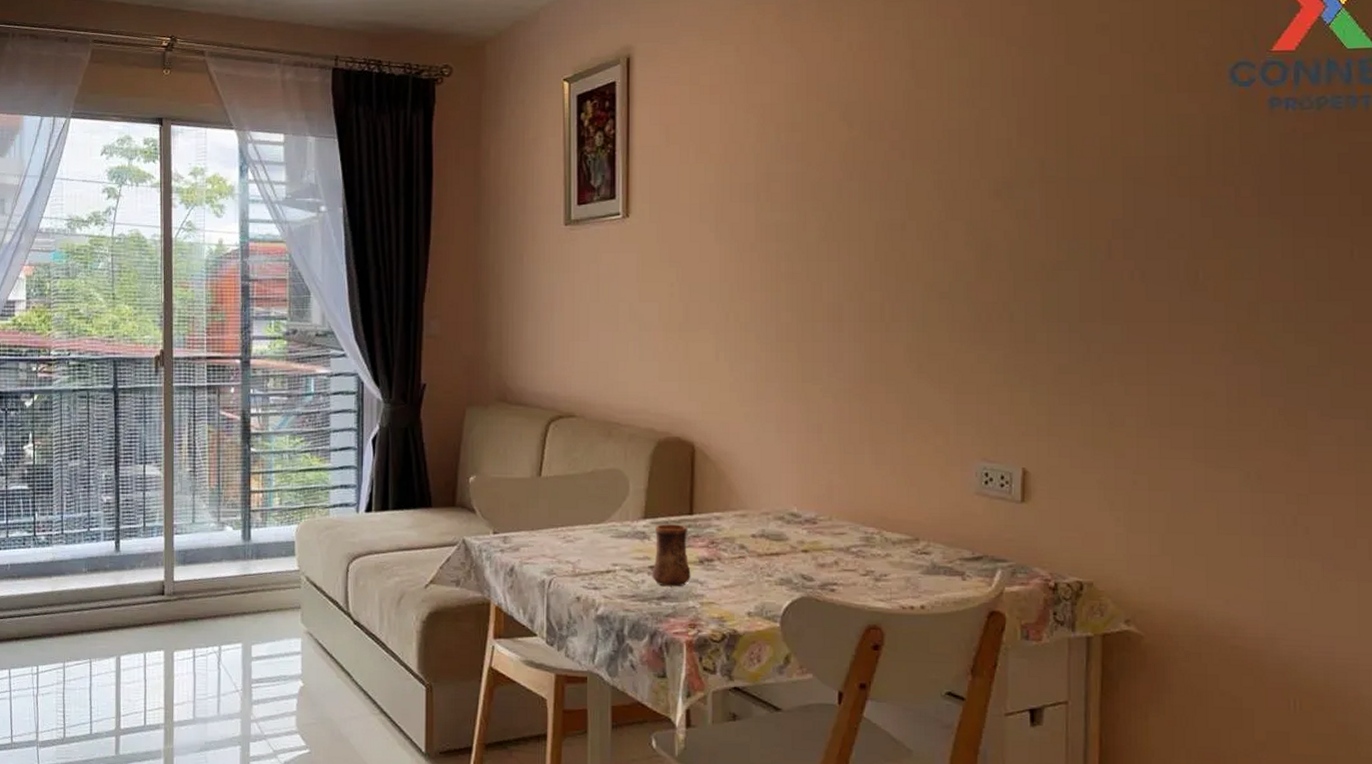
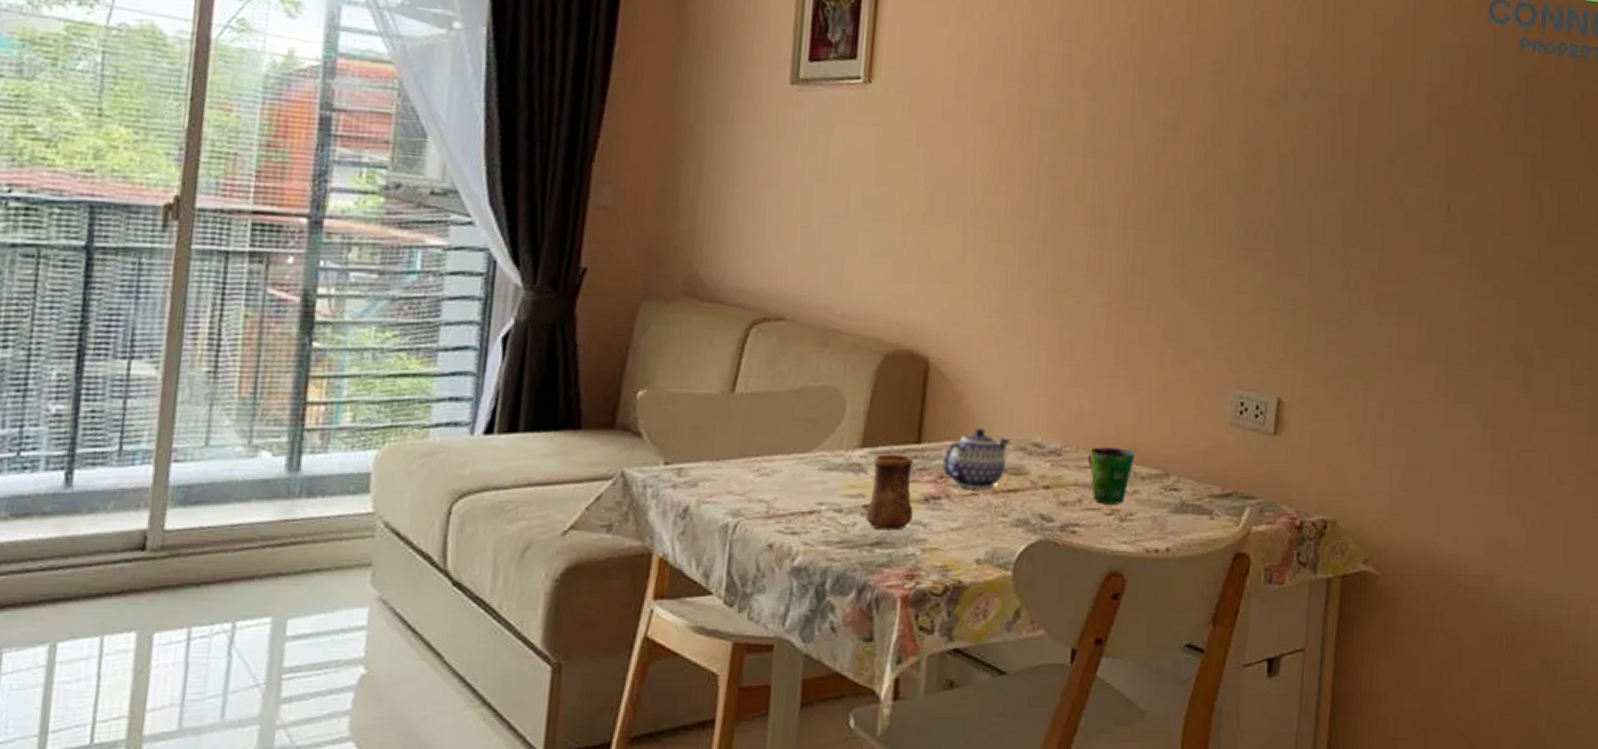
teapot: none [711,501,769,553] -> present [941,427,1010,489]
cup: none [841,516,885,566] -> present [1088,447,1135,505]

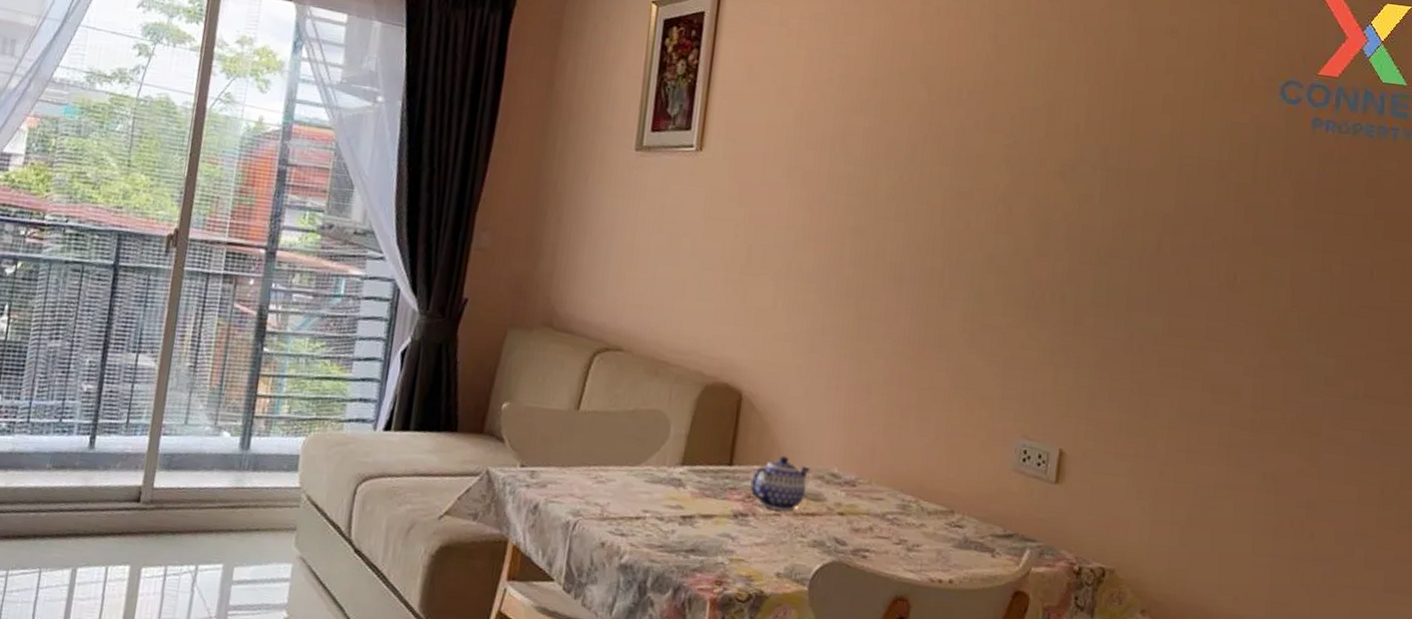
cup: present [865,454,914,531] -> none [682,472,725,541]
cup: present [1088,447,1135,505] -> none [879,481,923,536]

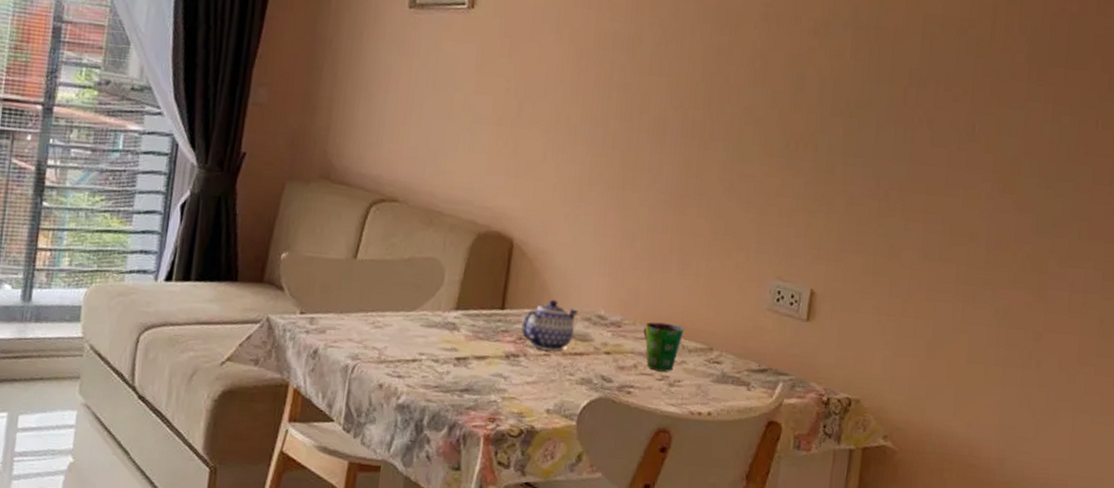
cup: none [879,481,923,536] -> present [643,322,684,372]

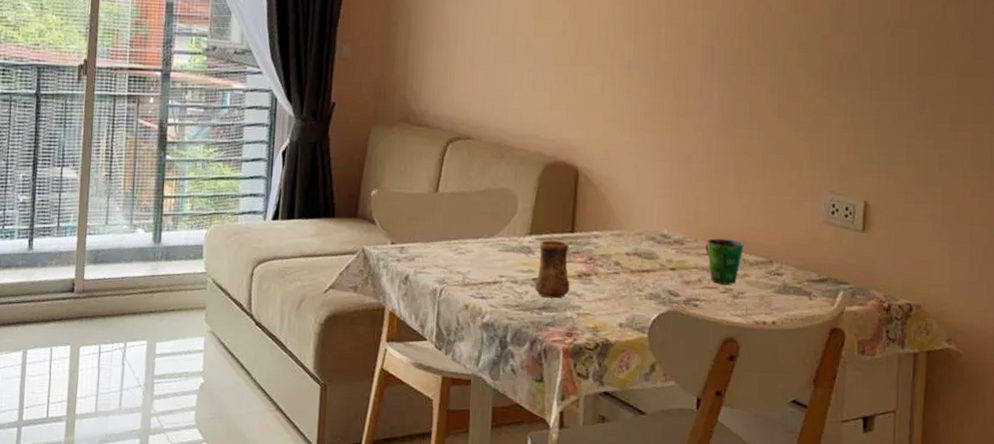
cup: none [457,316,497,381] -> present [534,240,570,299]
teapot: present [520,299,578,351] -> none [590,221,643,269]

